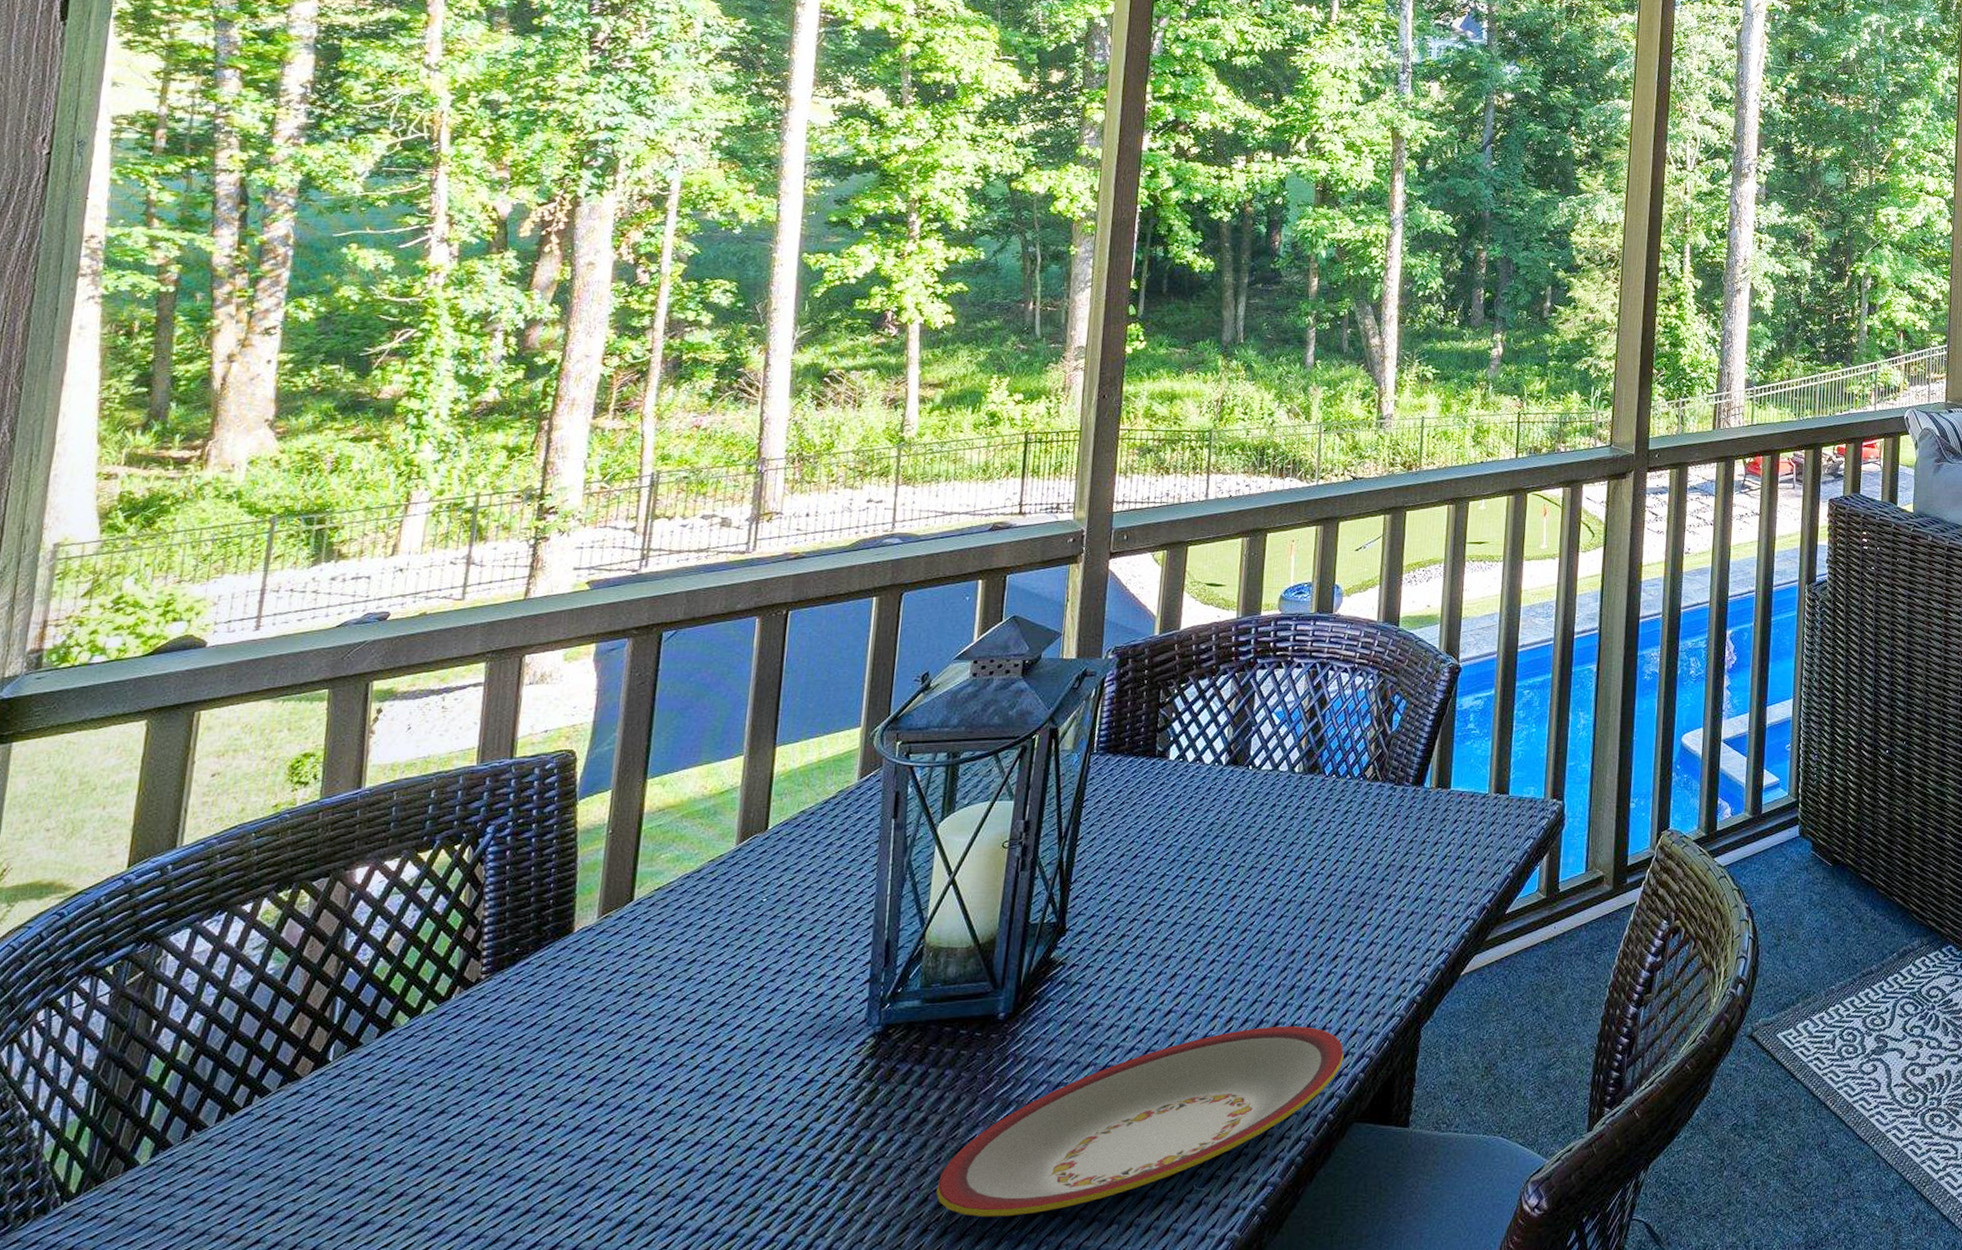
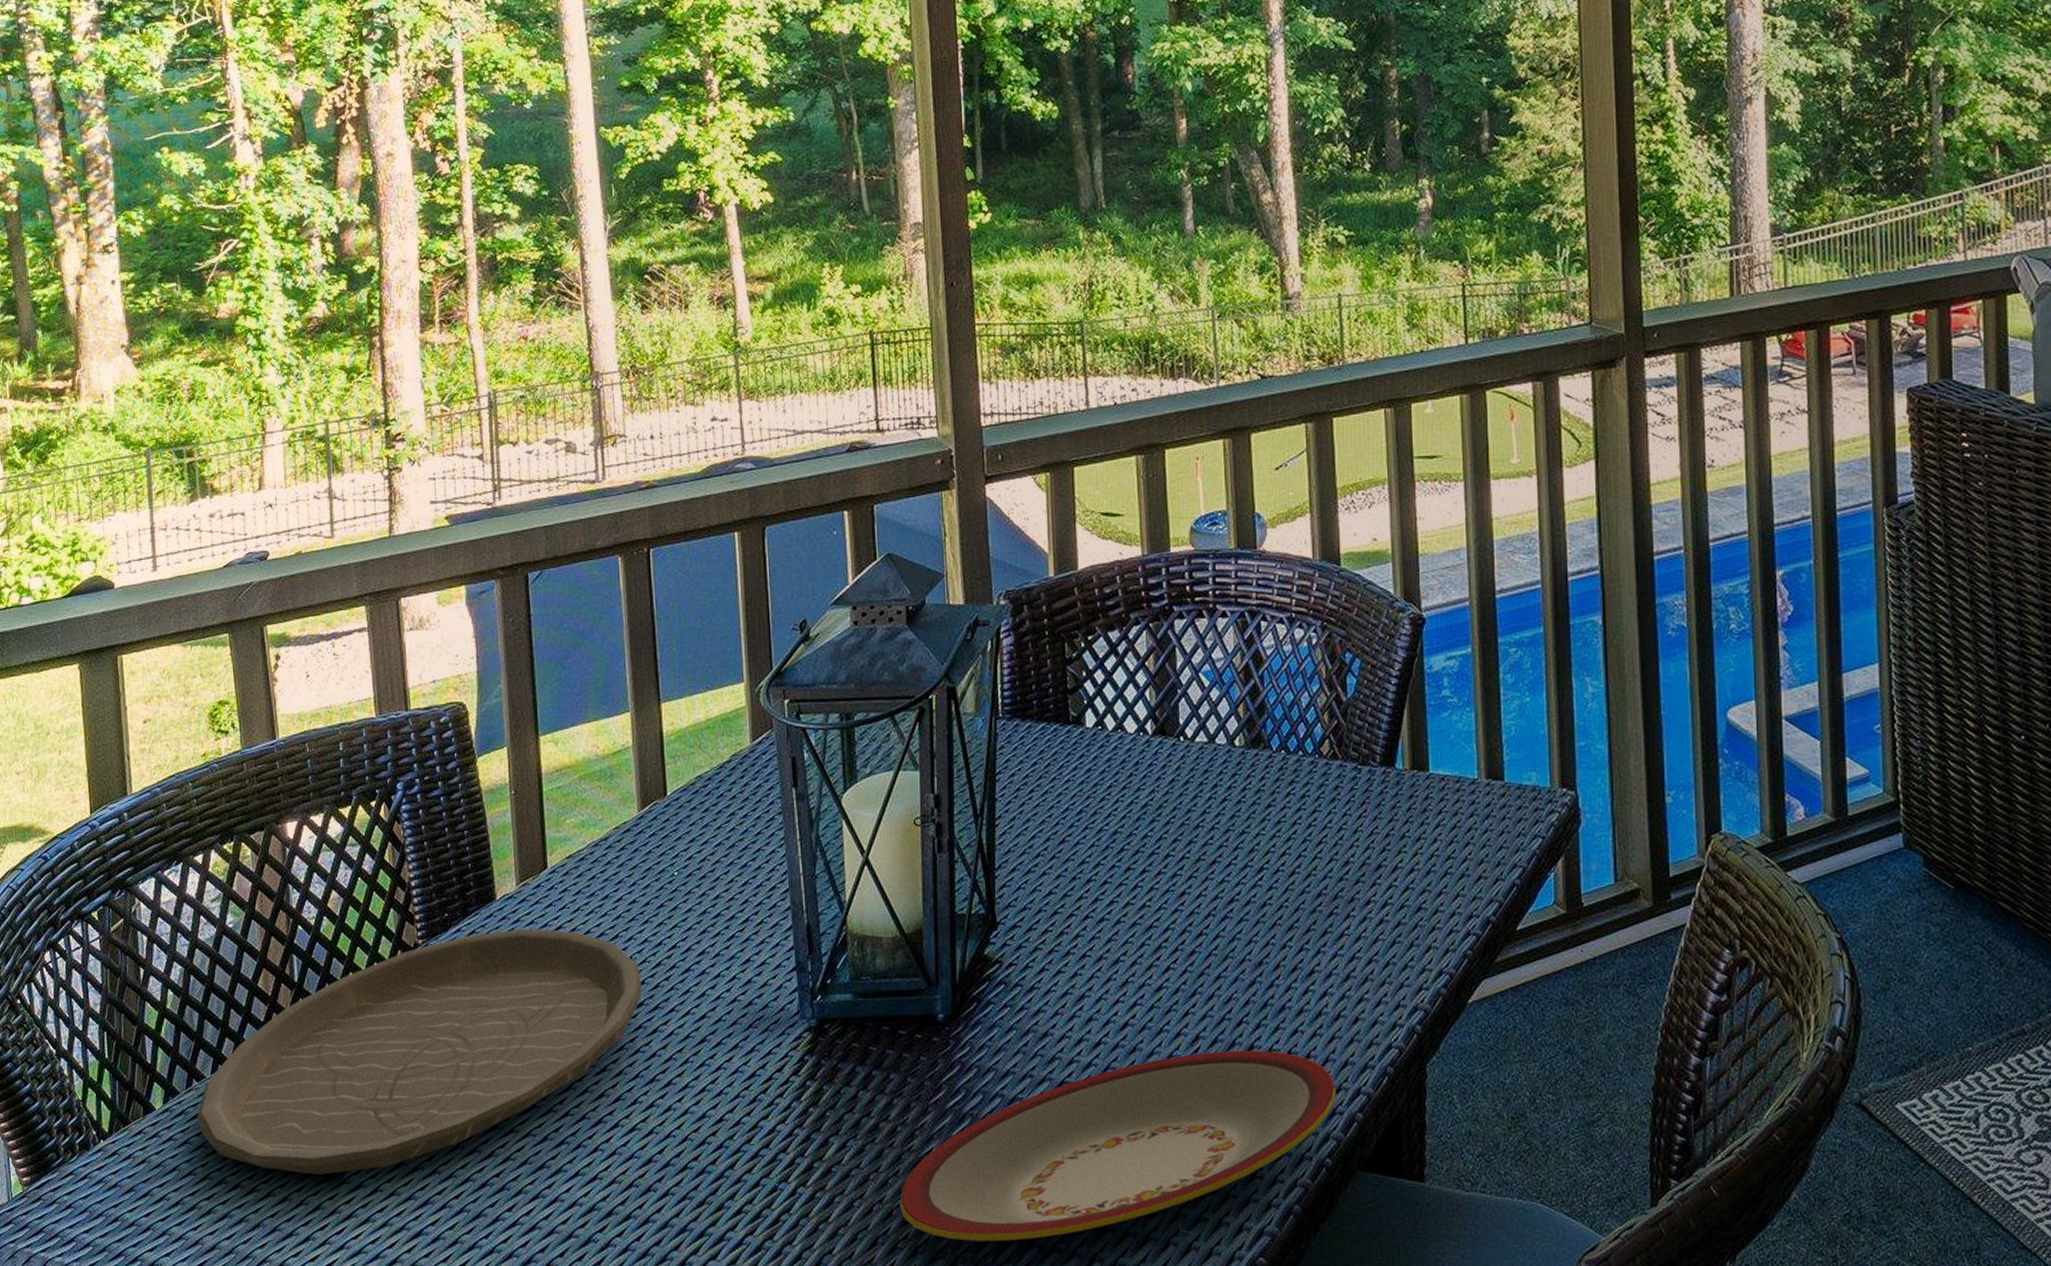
plate: none [187,957,713,1216] -> present [196,928,642,1175]

